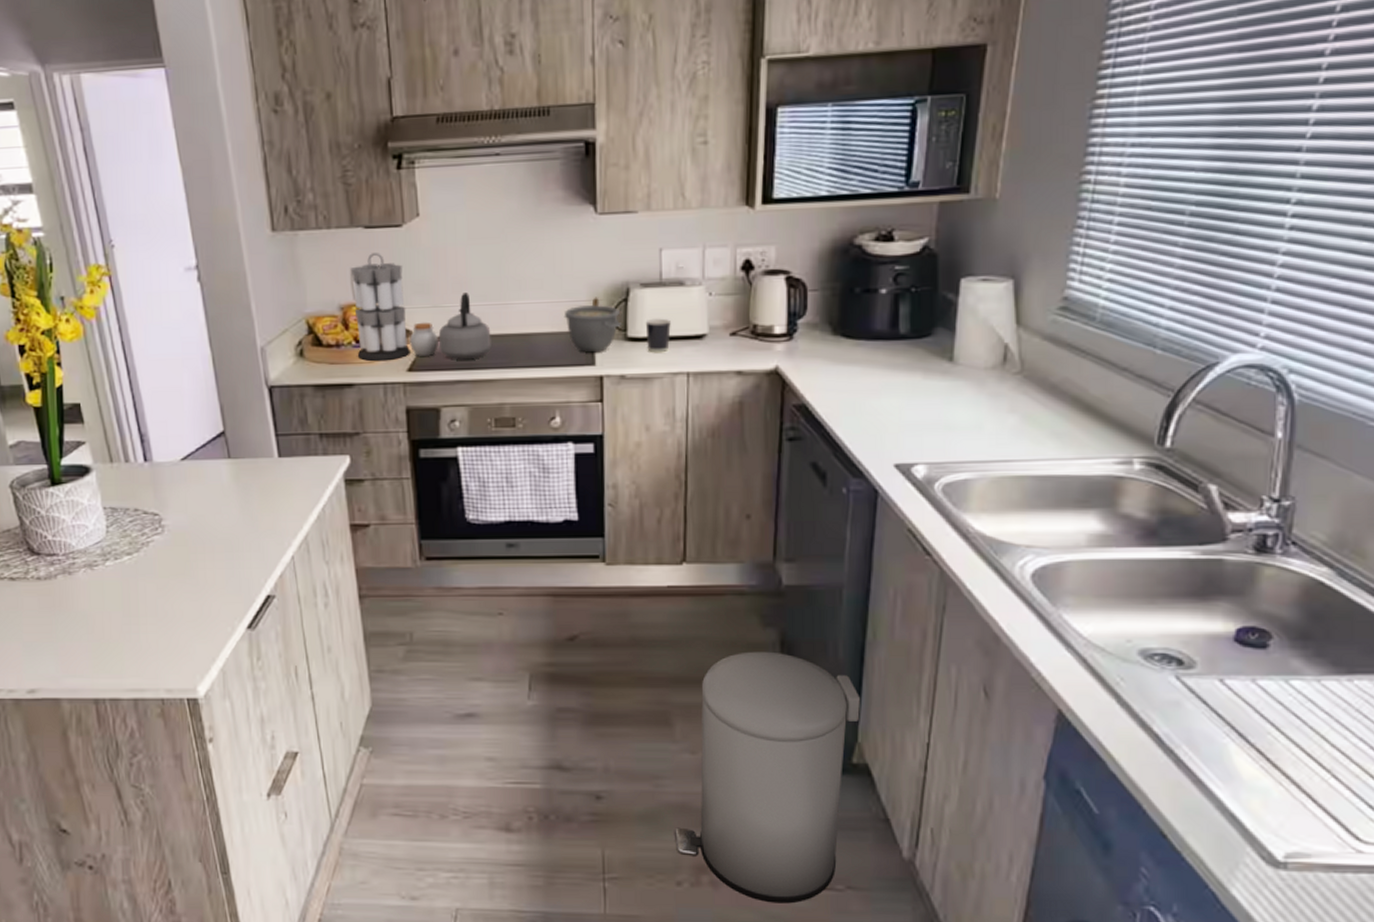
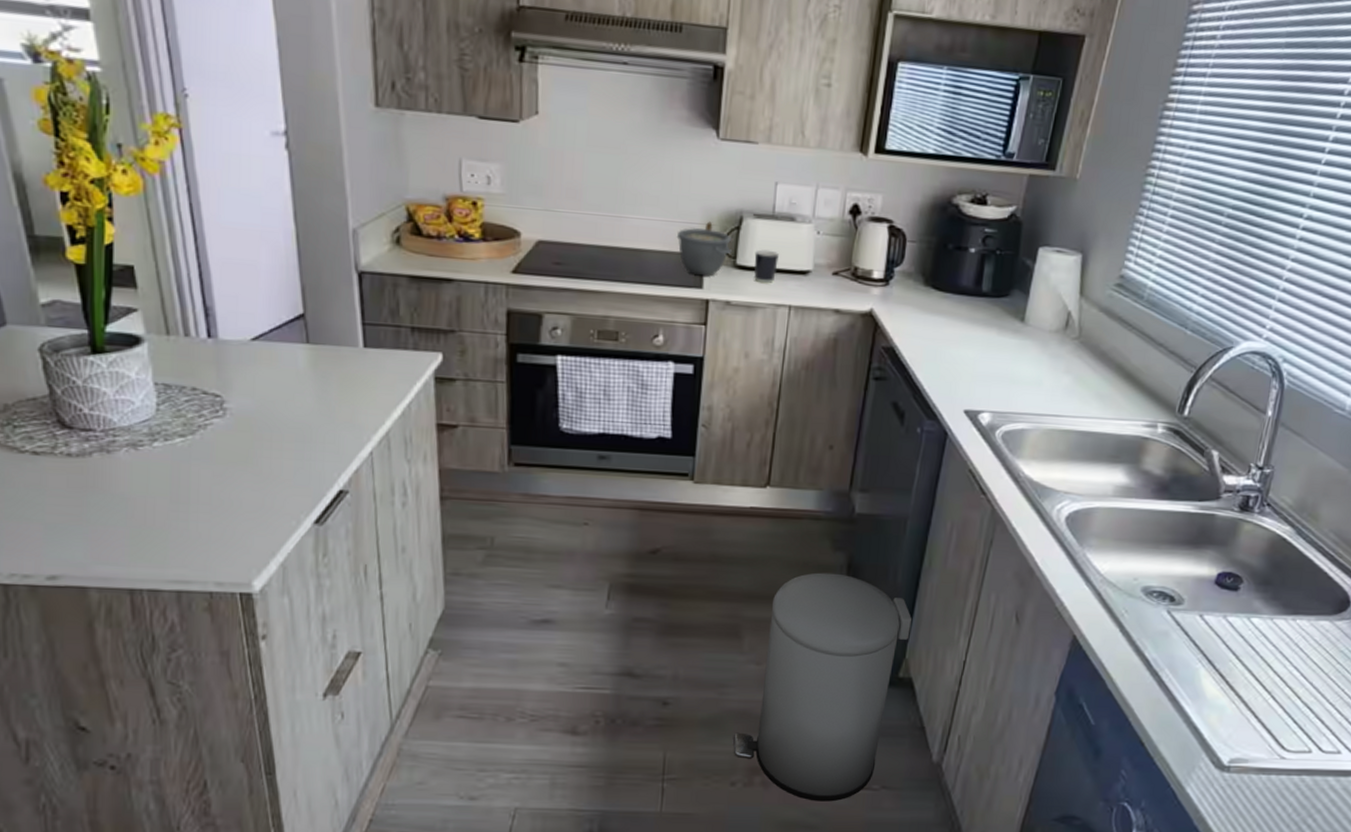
spice rack: present [350,253,410,361] -> none [459,145,517,259]
jar: present [410,322,438,356] -> none [517,224,547,260]
teapot: present [439,293,491,360] -> none [548,200,602,269]

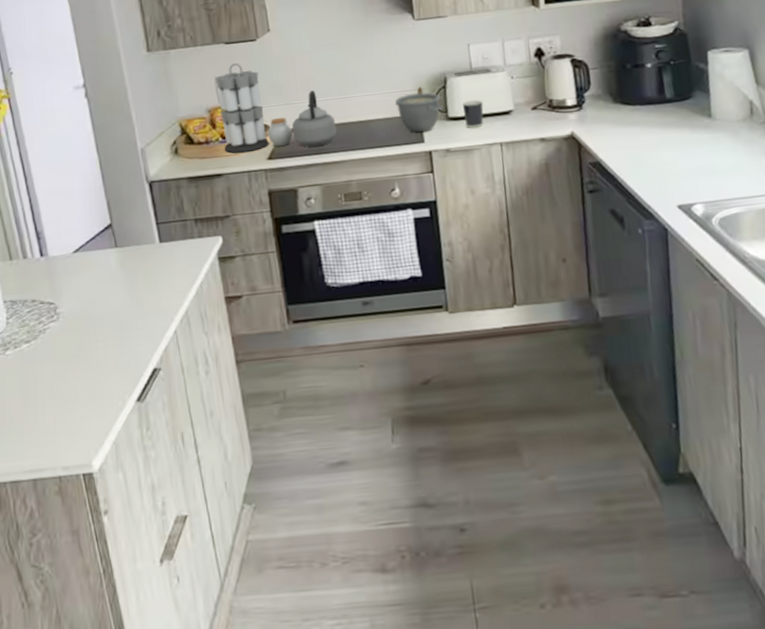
spice rack: none [459,145,517,259] -> present [215,63,269,154]
jar: none [517,224,547,260] -> present [268,117,293,146]
teapot: none [548,200,602,269] -> present [292,90,337,147]
pedal bin: present [732,572,912,802] -> none [532,377,680,616]

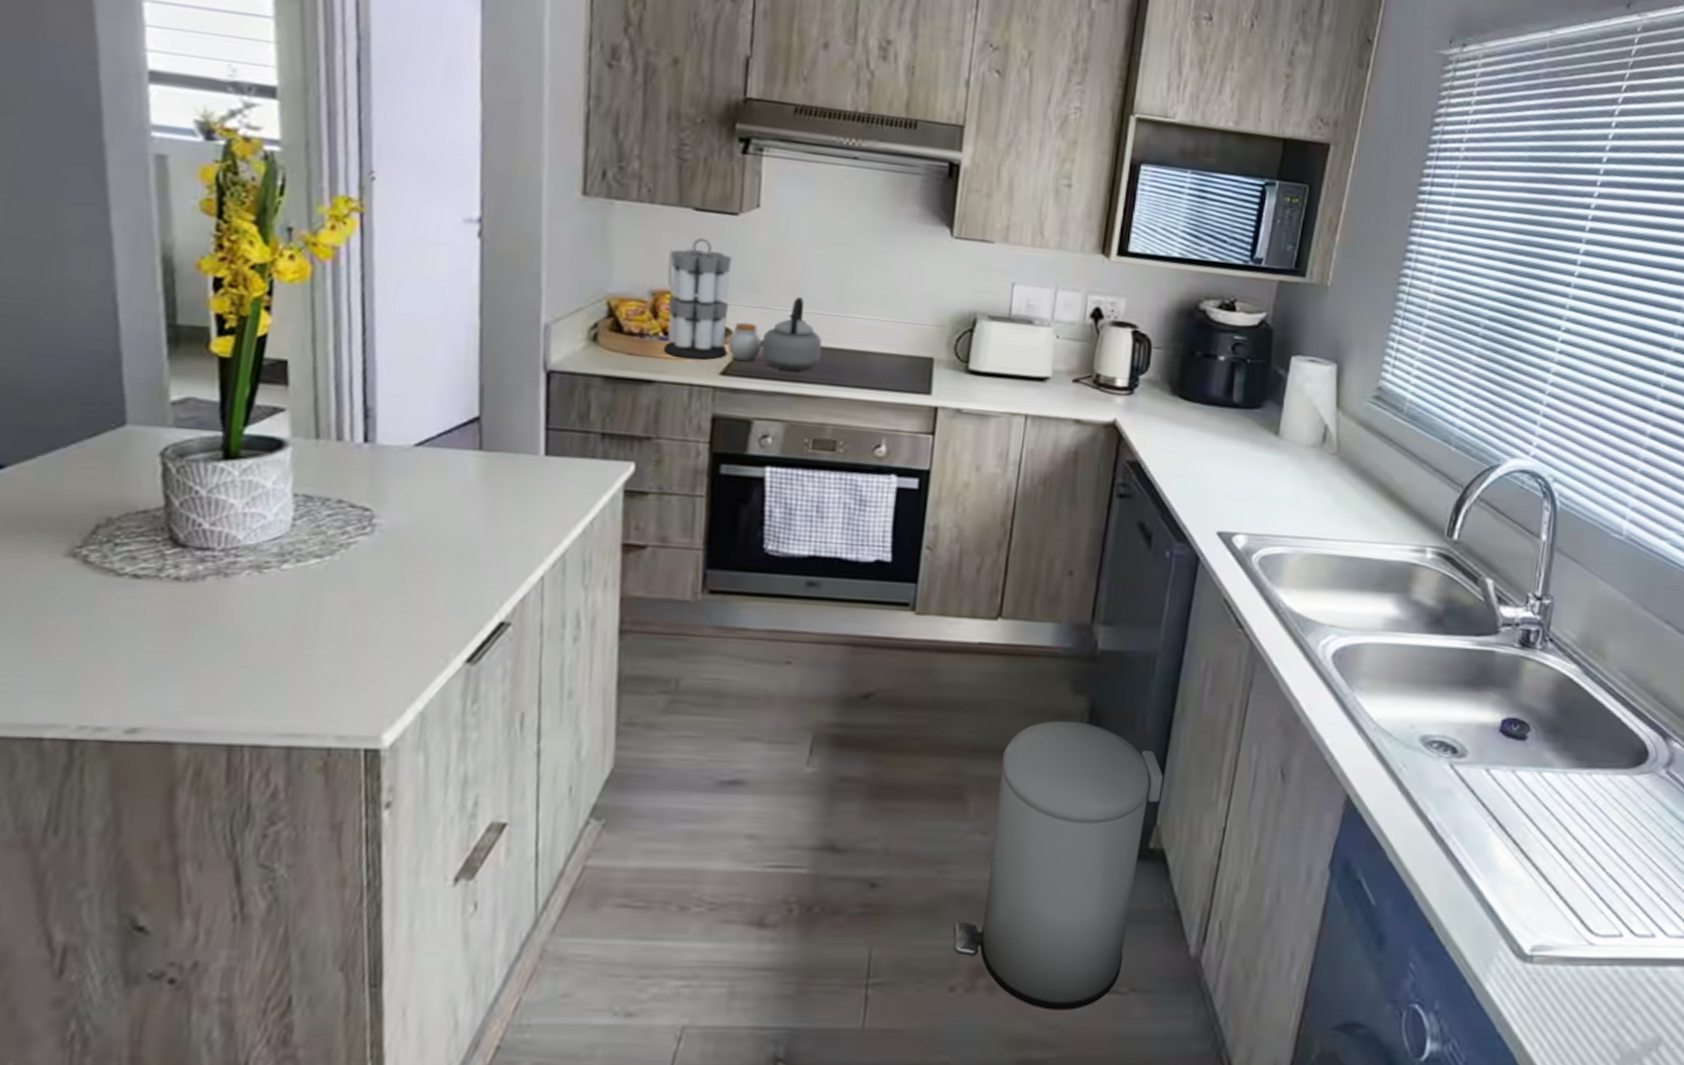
cooking pot: present [395,86,443,133] -> none [904,323,964,381]
mug: present [462,100,484,128] -> none [987,353,1015,390]
pedal bin: none [532,377,680,616] -> present [953,720,1163,1010]

